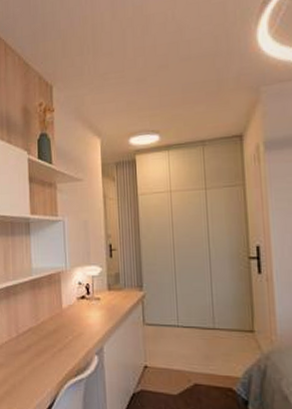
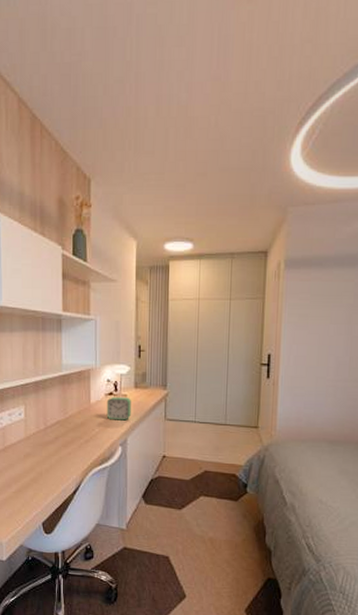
alarm clock: none [79,301,106,326] -> present [106,397,131,421]

